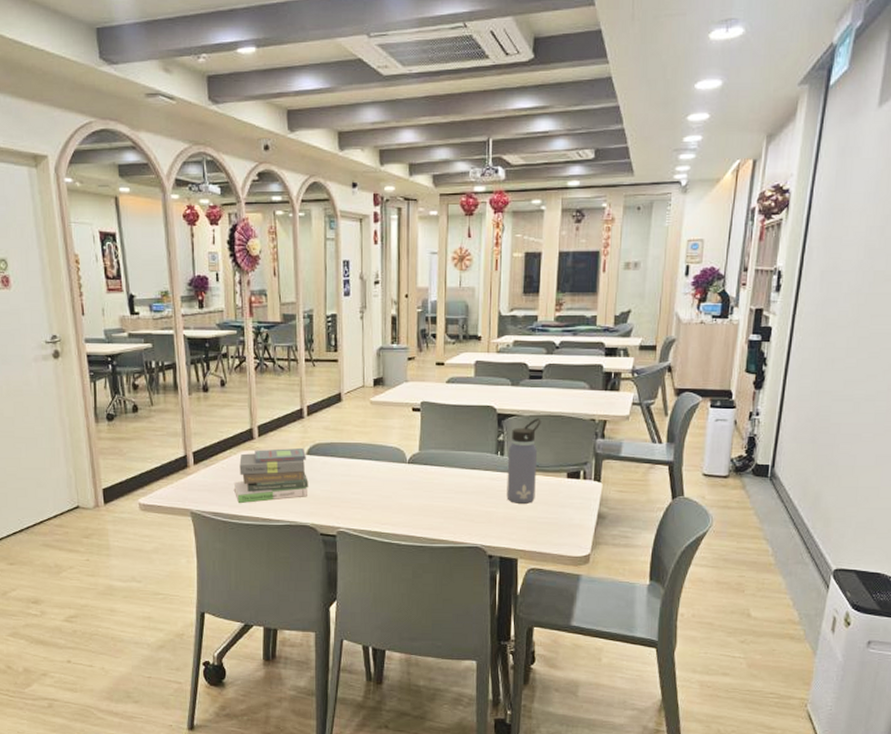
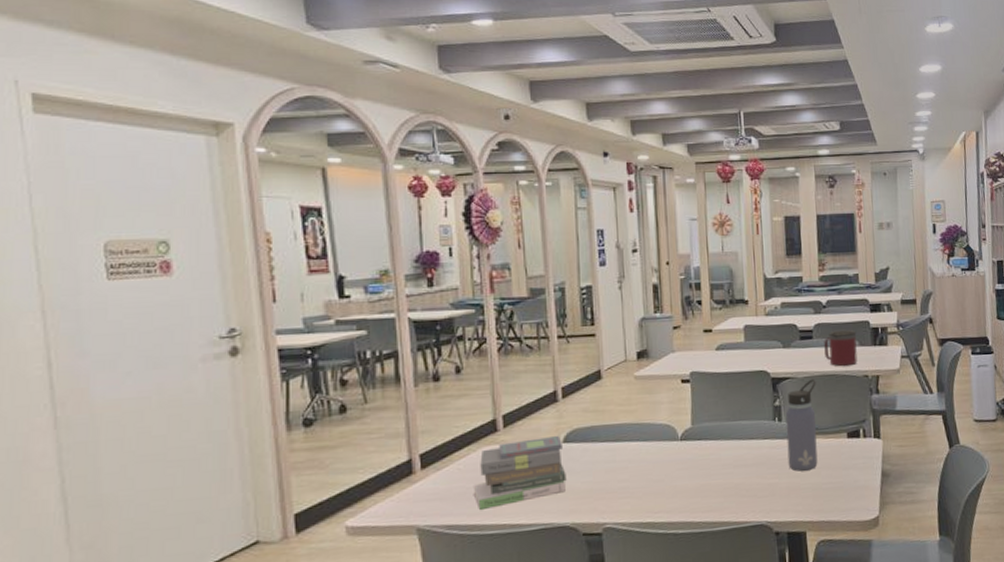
beverage cup: none [553,372,588,408] -> present [824,329,858,366]

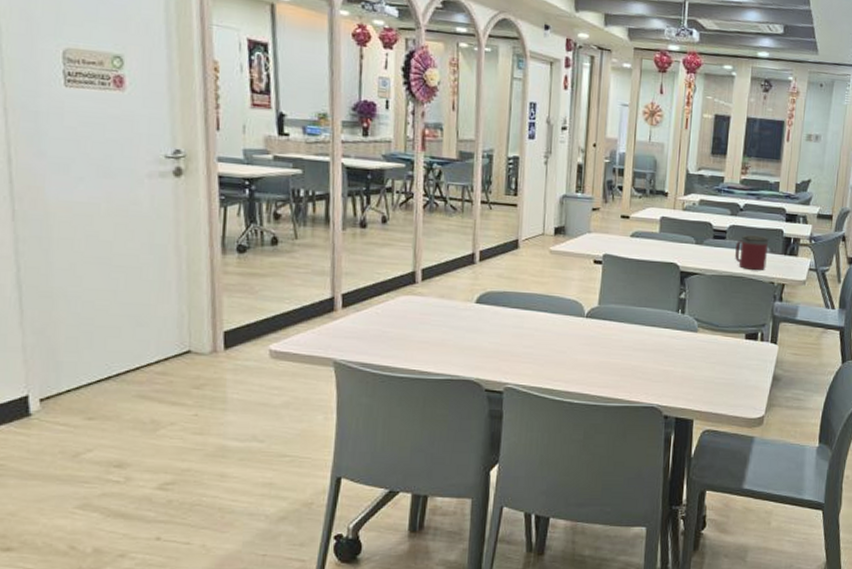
books: present [472,435,567,510] -> none [388,295,476,354]
water bottle: present [785,379,818,471] -> none [685,278,723,364]

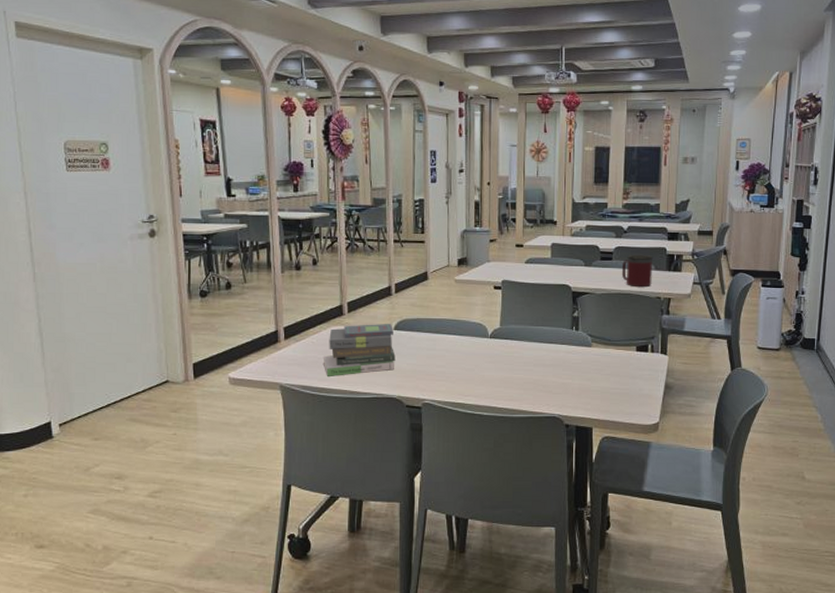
books: none [388,295,476,354] -> present [323,323,396,376]

